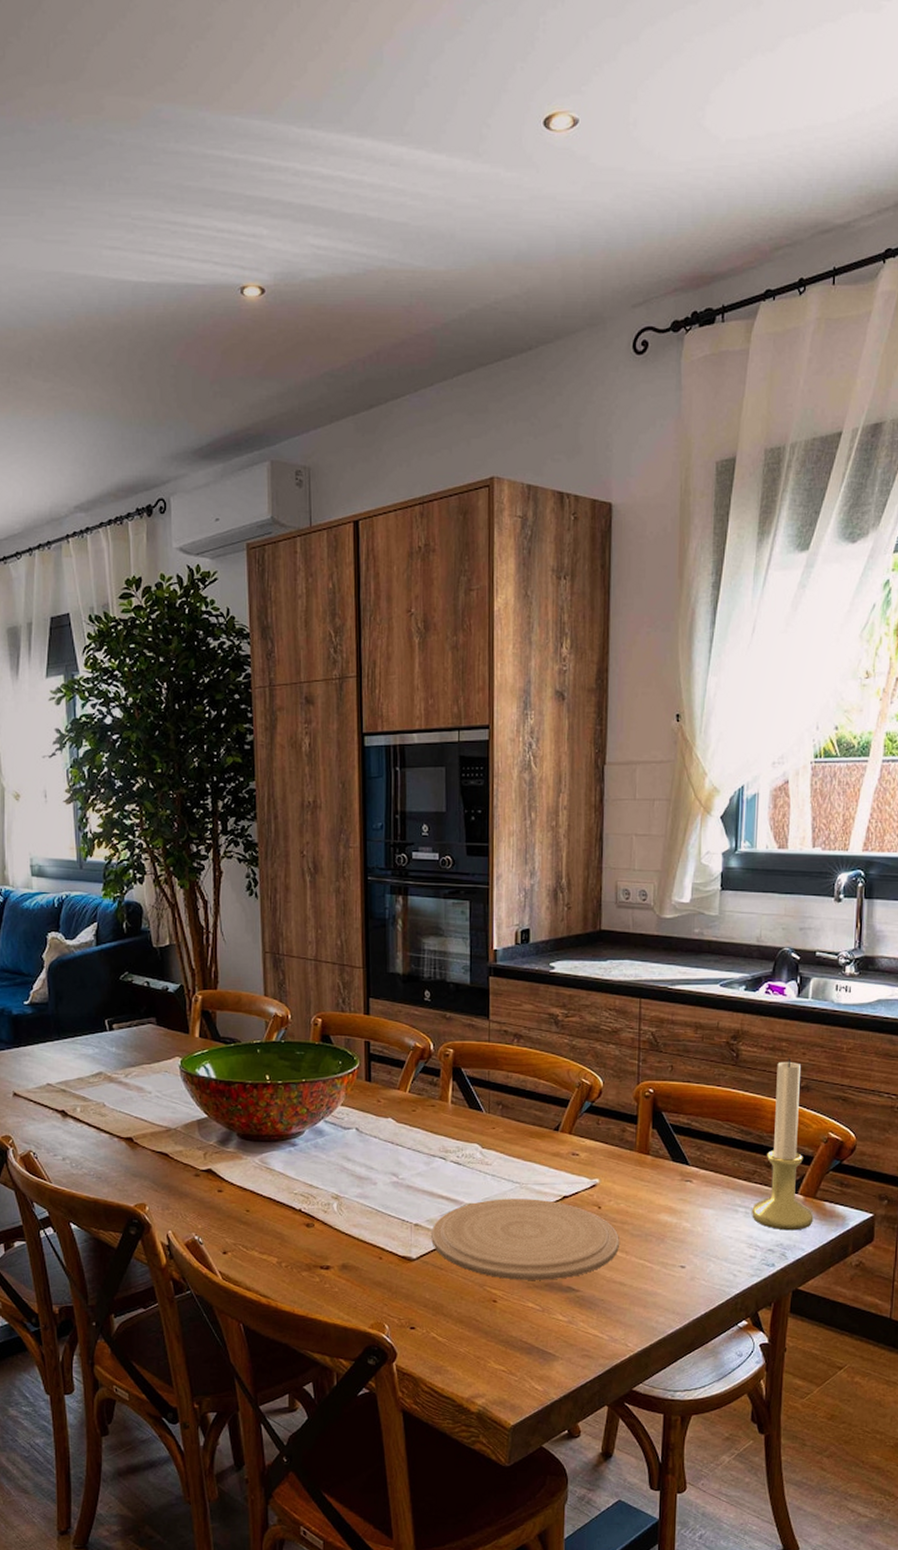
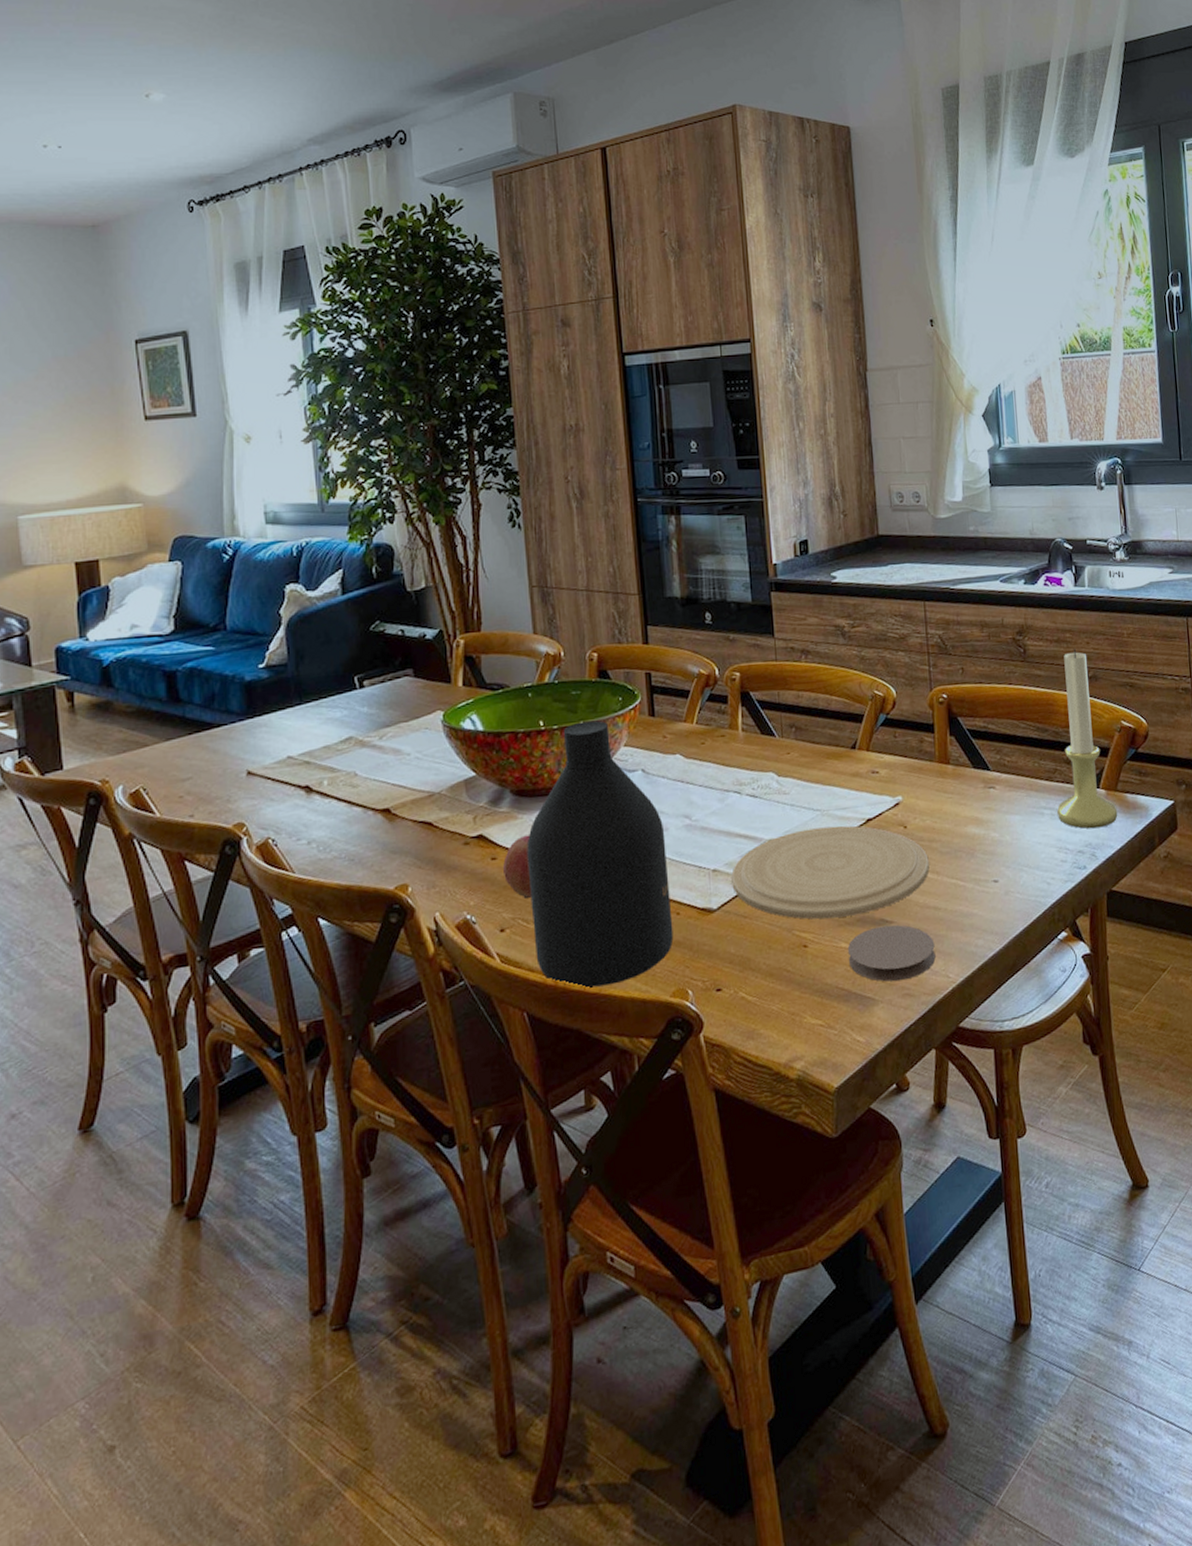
fruit: none [227,1174,252,1229] -> present [502,835,532,900]
bottle: none [249,1080,375,1311] -> present [526,720,674,988]
coaster: none [534,1293,617,1343] -> present [847,924,936,982]

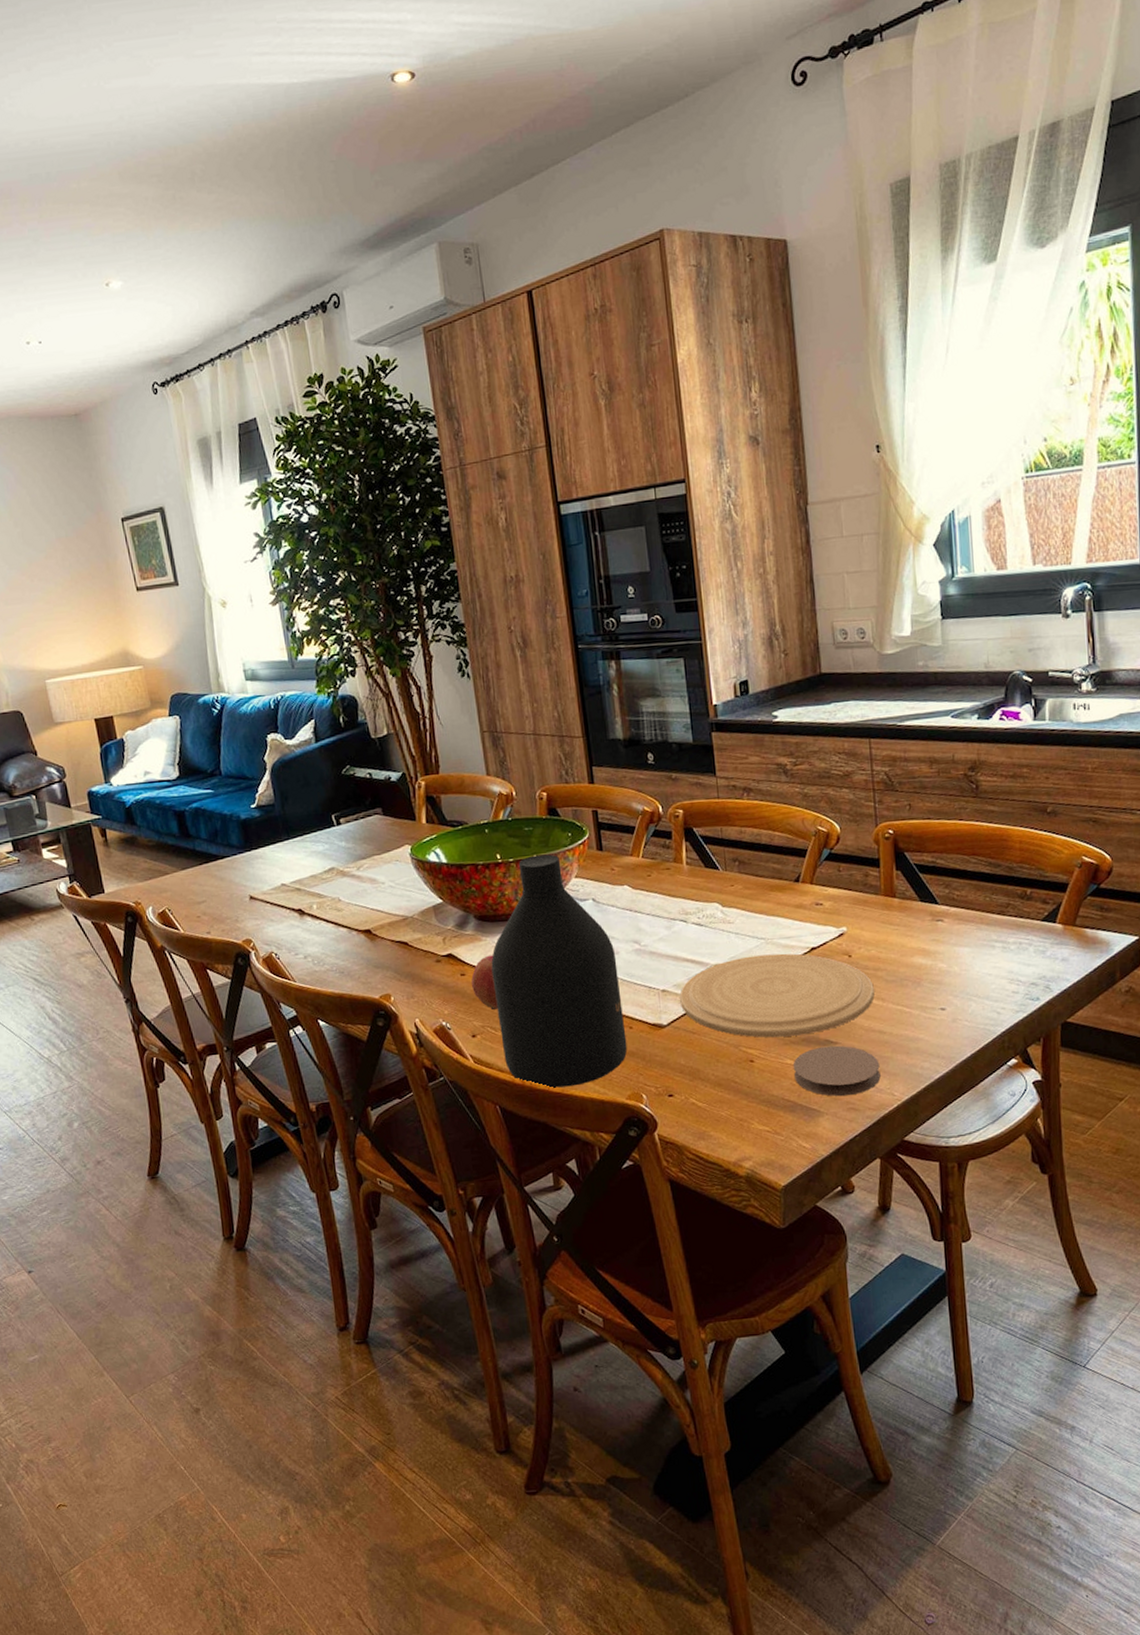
candle holder: present [1056,649,1118,829] -> none [1008,784,1076,962]

